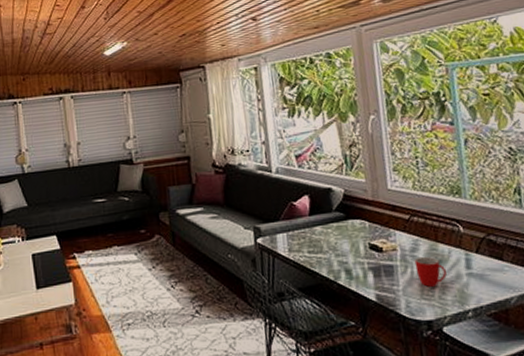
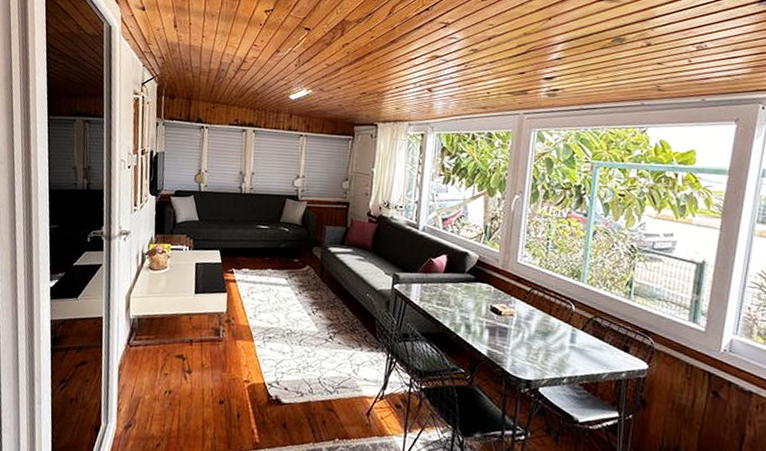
mug: present [414,256,447,287] -> none [526,325,552,352]

